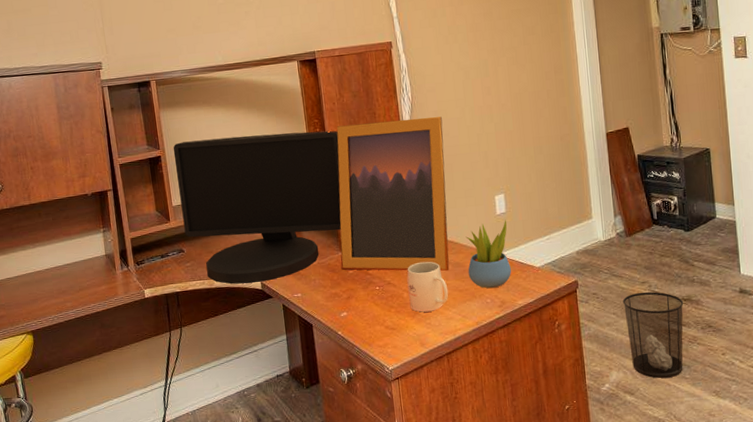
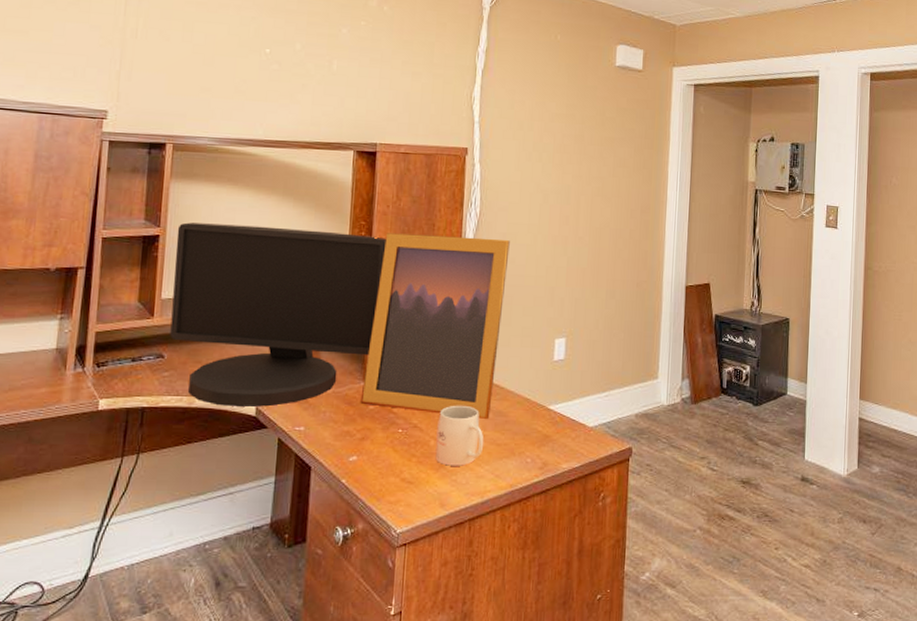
succulent plant: present [465,219,511,289] -> none [510,367,564,446]
waste bin: present [622,291,684,379] -> none [677,468,742,572]

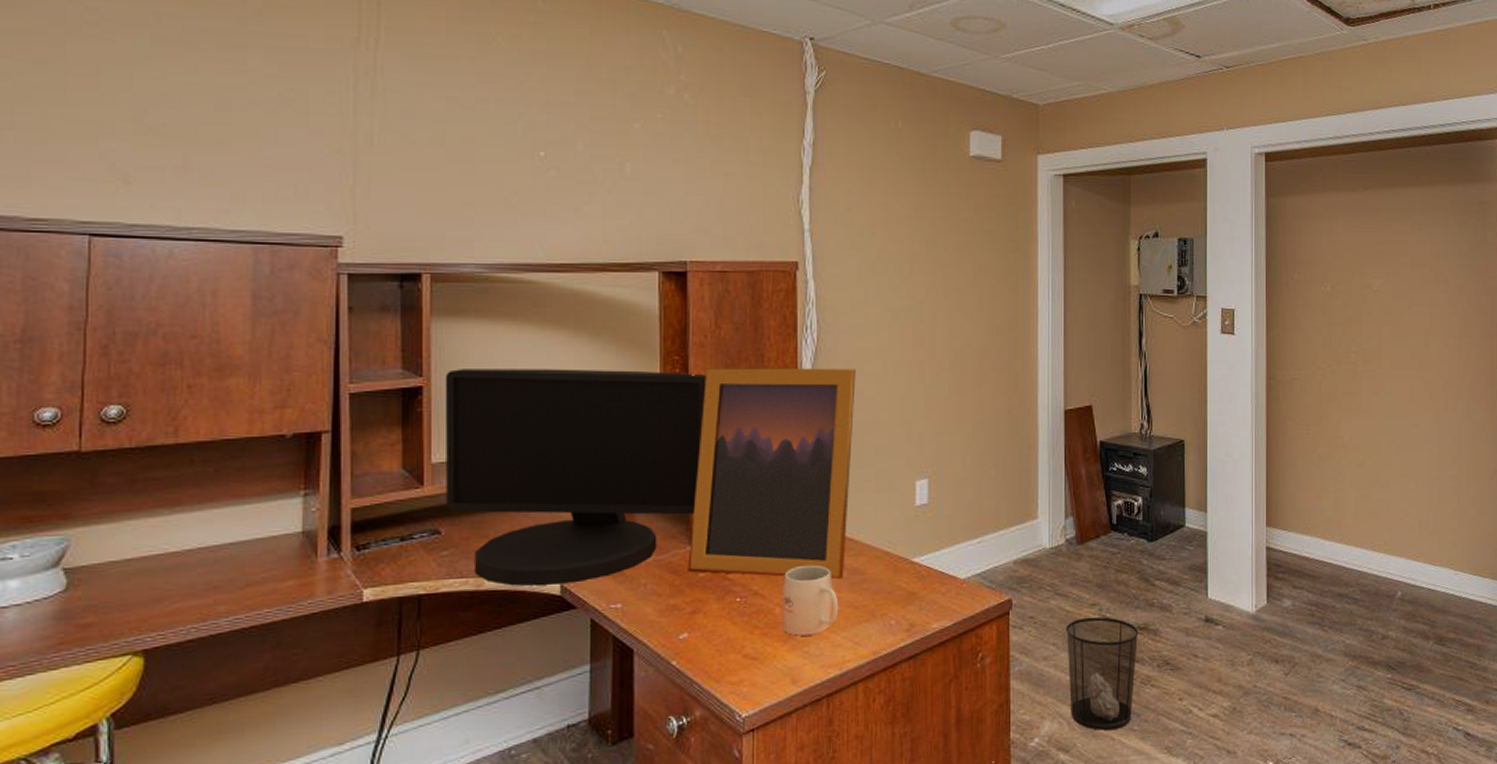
waste bin: none [677,468,742,572] -> present [1065,616,1139,731]

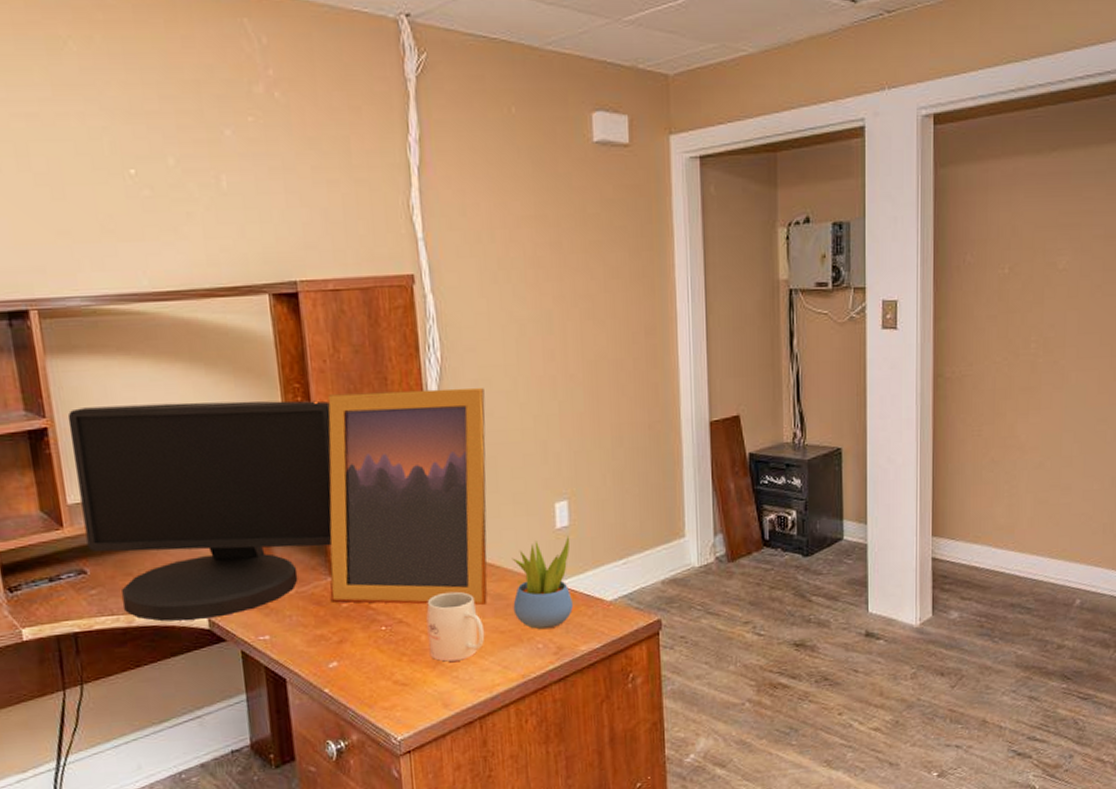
succulent plant: none [869,513,928,606] -> present [511,535,573,630]
waste bin: present [1065,616,1139,731] -> none [718,634,795,746]

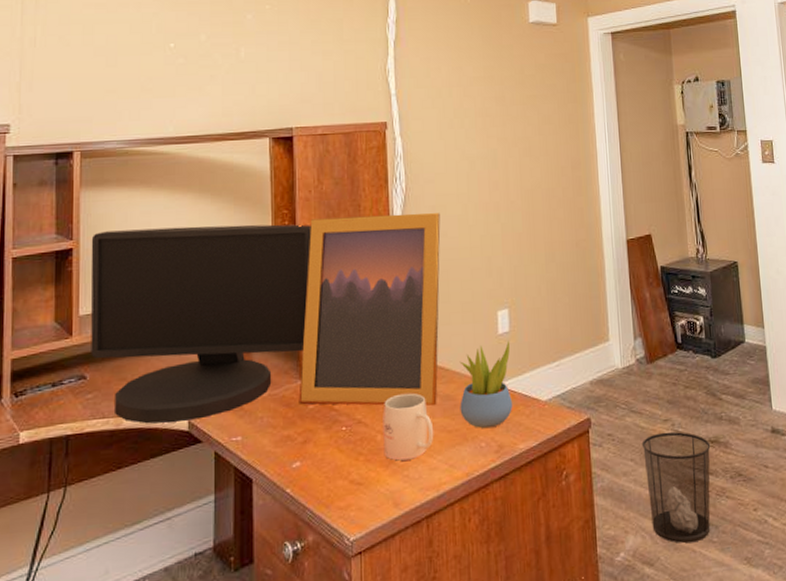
waste bin: none [718,634,795,746] -> present [641,431,711,543]

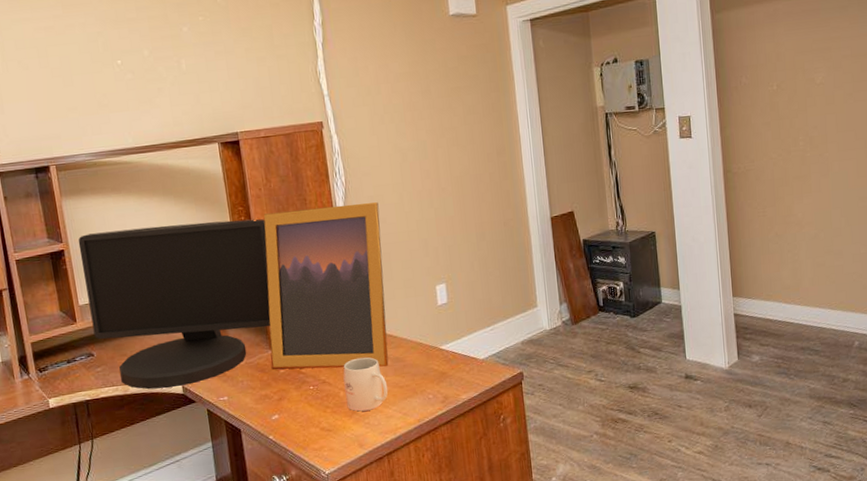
succulent plant: present [459,340,512,429] -> none [405,310,454,384]
waste bin: present [641,431,711,543] -> none [569,380,630,469]

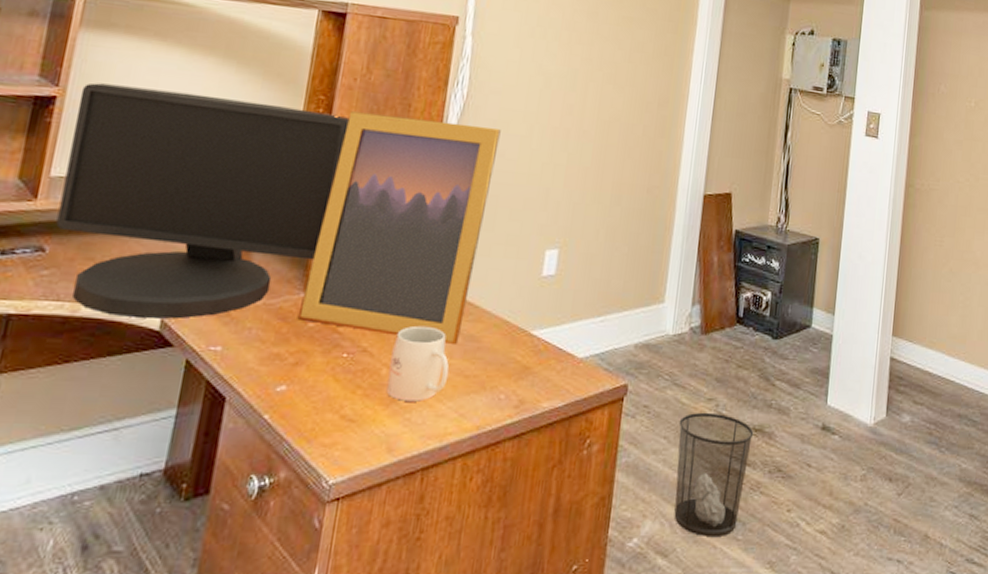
waste bin: none [569,380,630,469] -> present [674,412,754,538]

